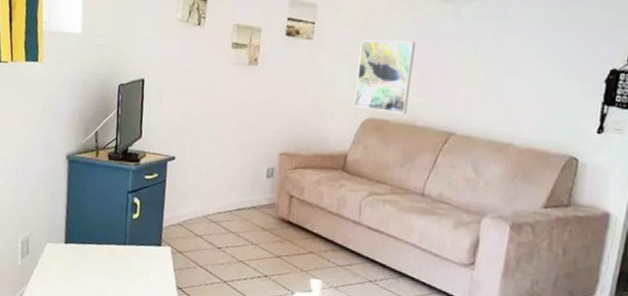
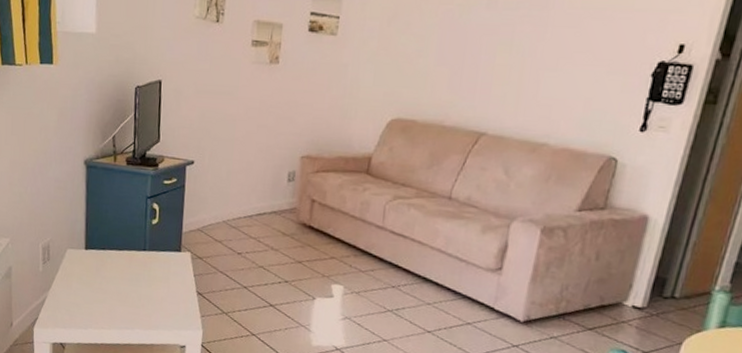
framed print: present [355,40,415,114] -> none [380,34,447,114]

